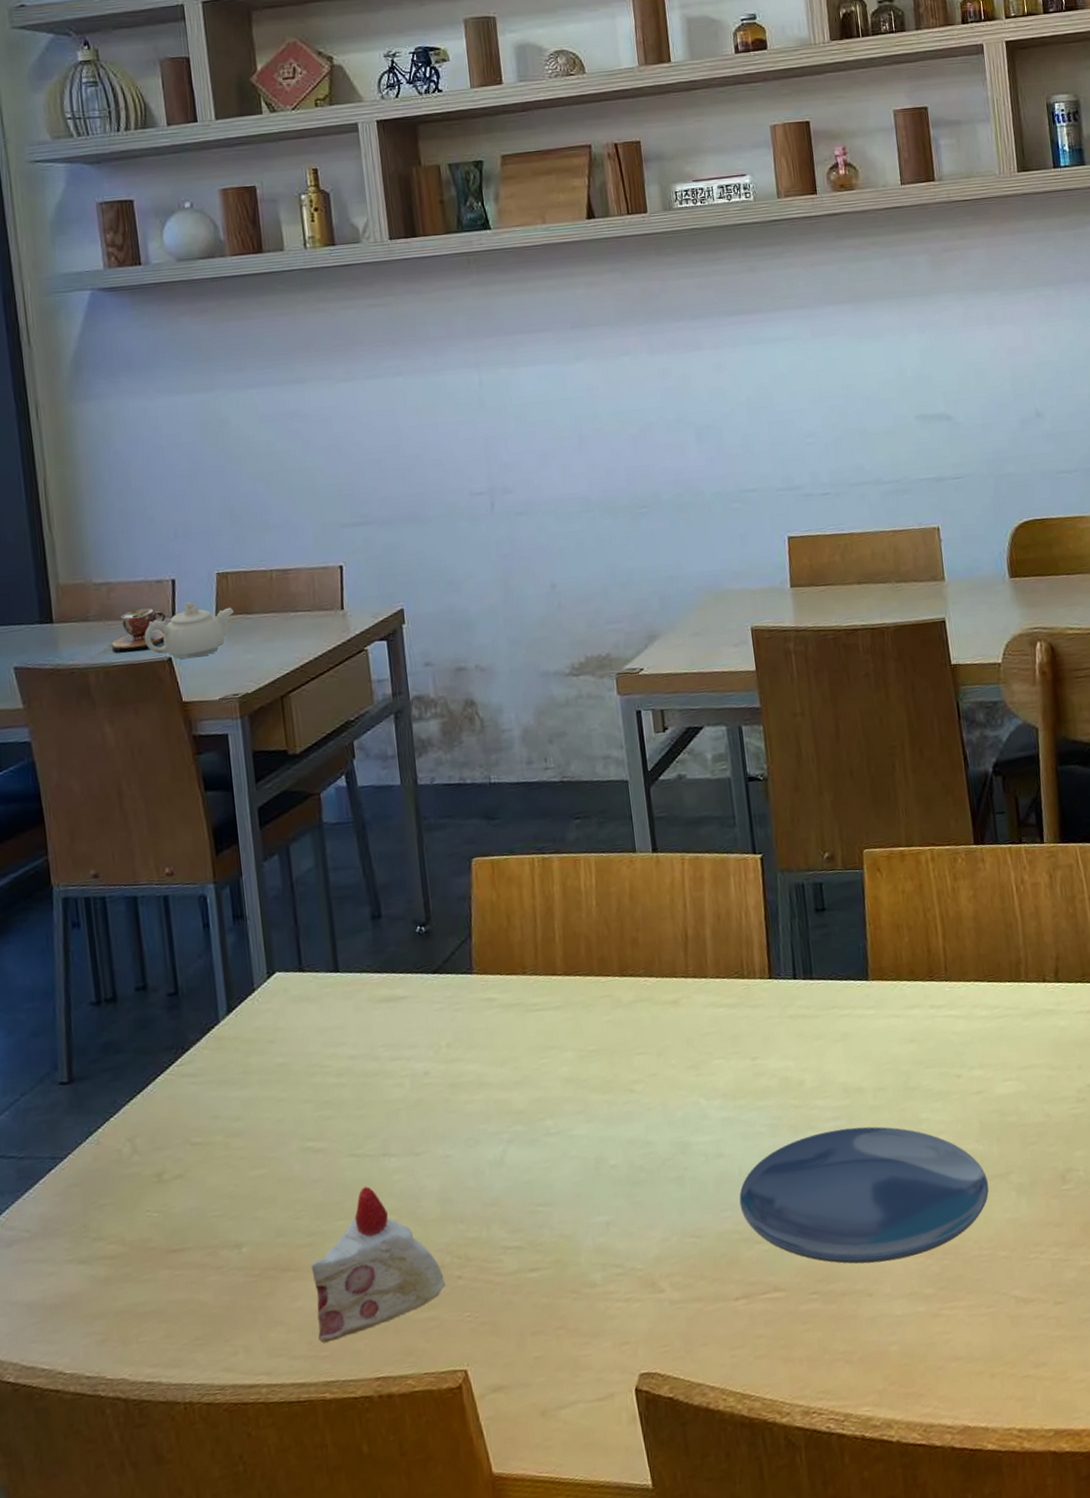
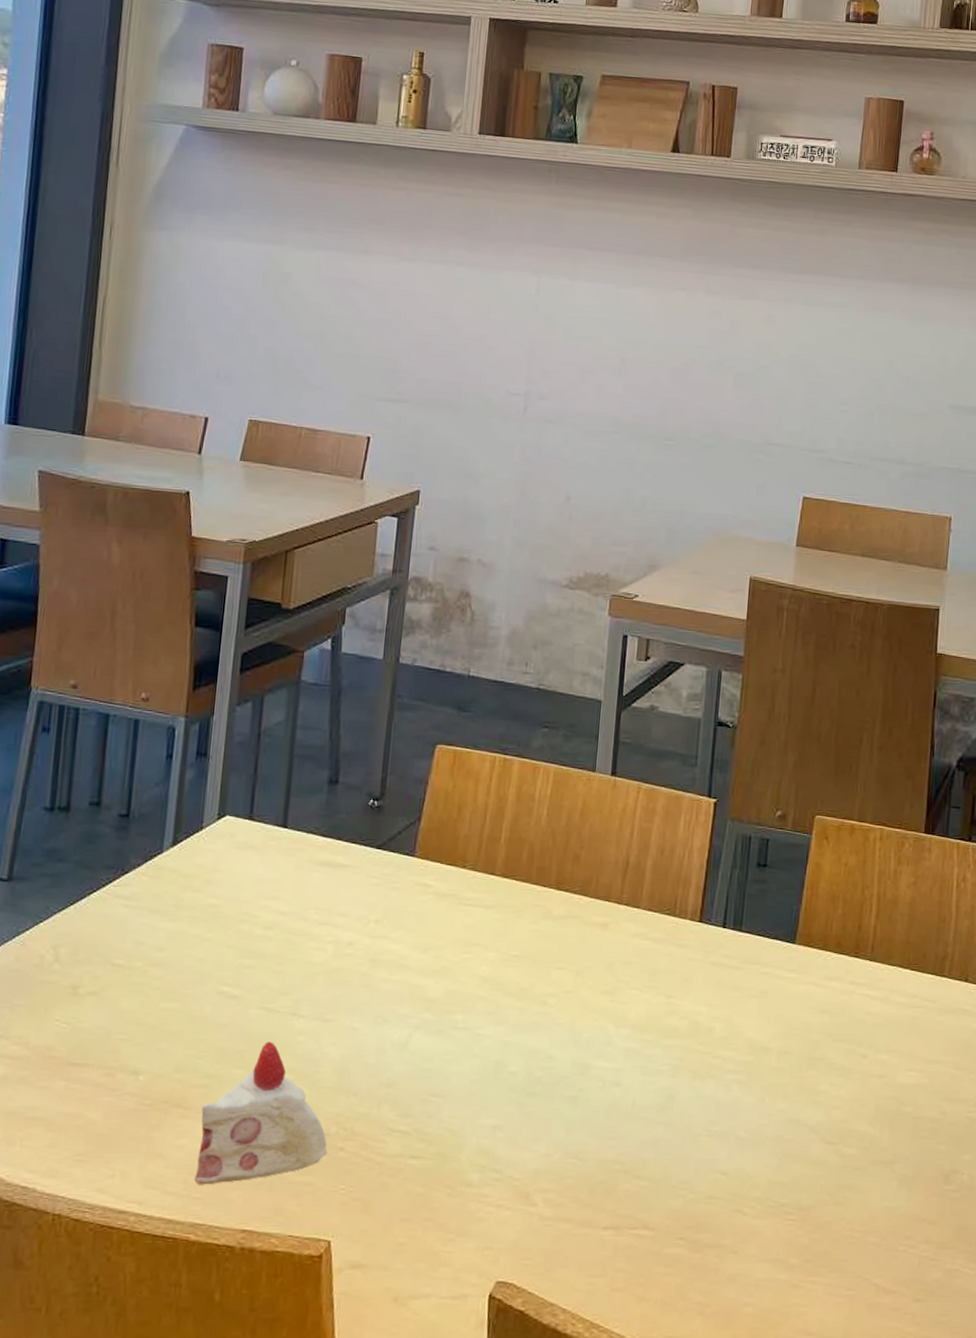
teacup: present [95,608,166,656] -> none [118,438,193,482]
teapot: present [144,601,234,660] -> none [167,441,258,497]
plate: present [739,1126,989,1264] -> none [626,1083,873,1224]

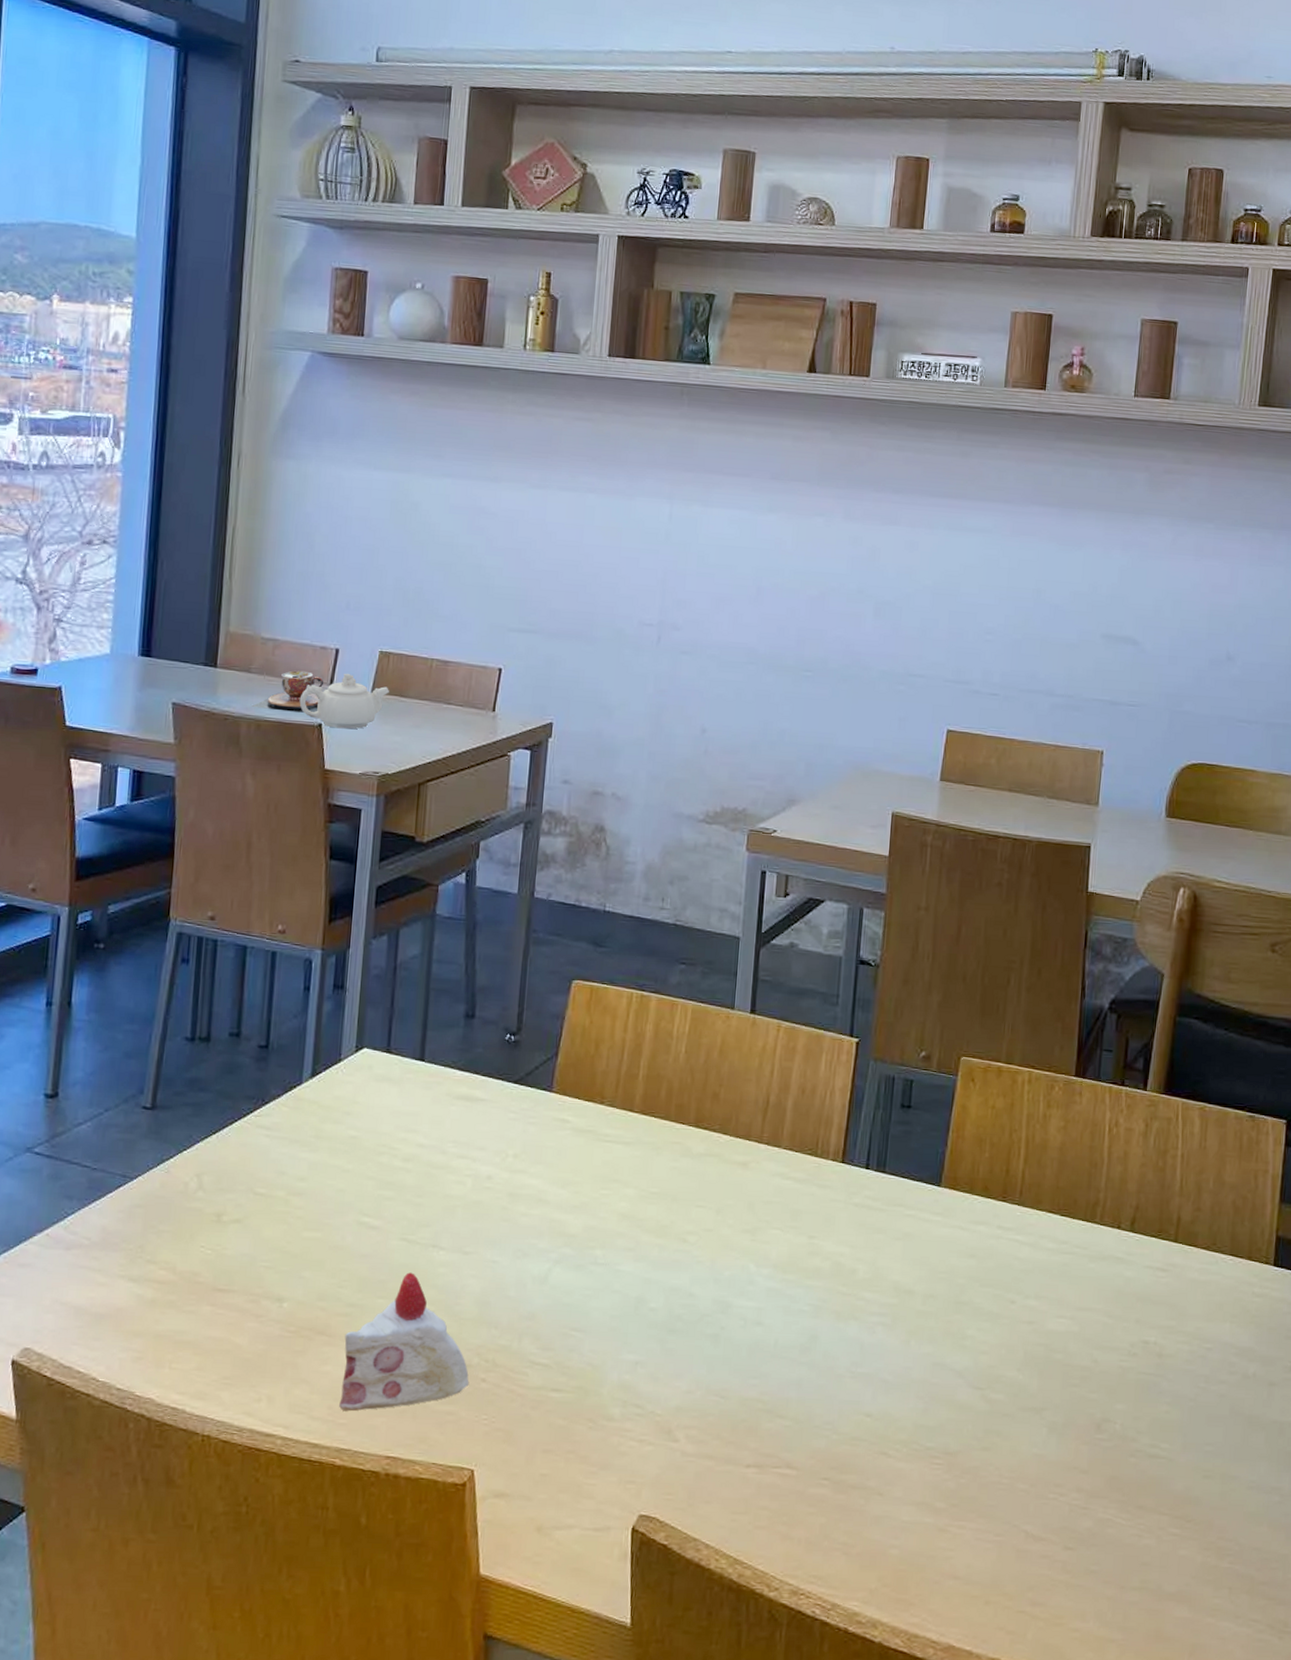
teacup: none [118,438,193,482] -> present [250,670,324,714]
teapot: none [167,441,258,497] -> present [299,673,389,729]

